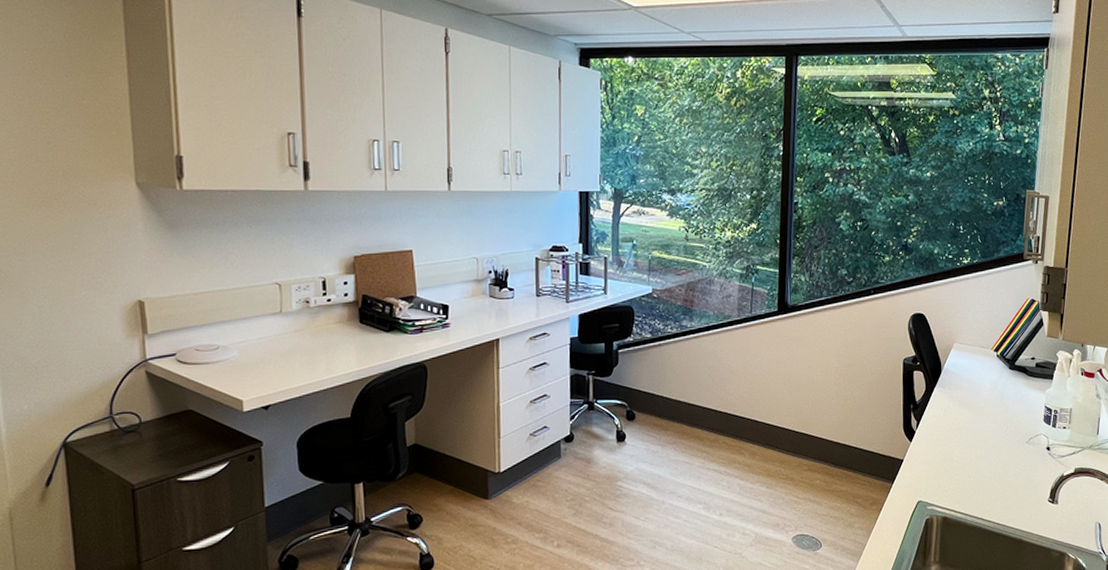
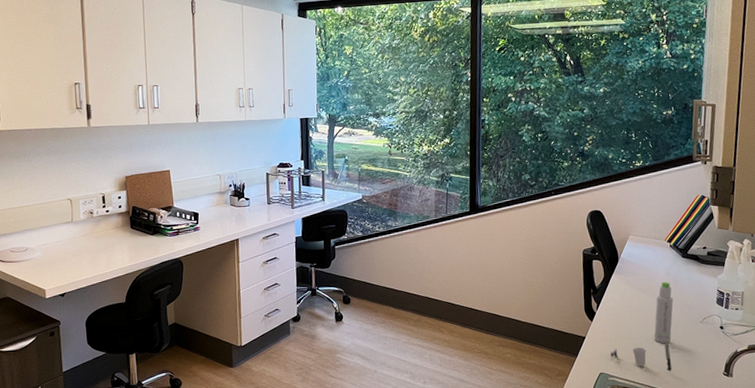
cup: none [930,465,995,499] -> present [610,342,672,372]
bottle: none [977,396,999,467] -> present [654,281,673,344]

